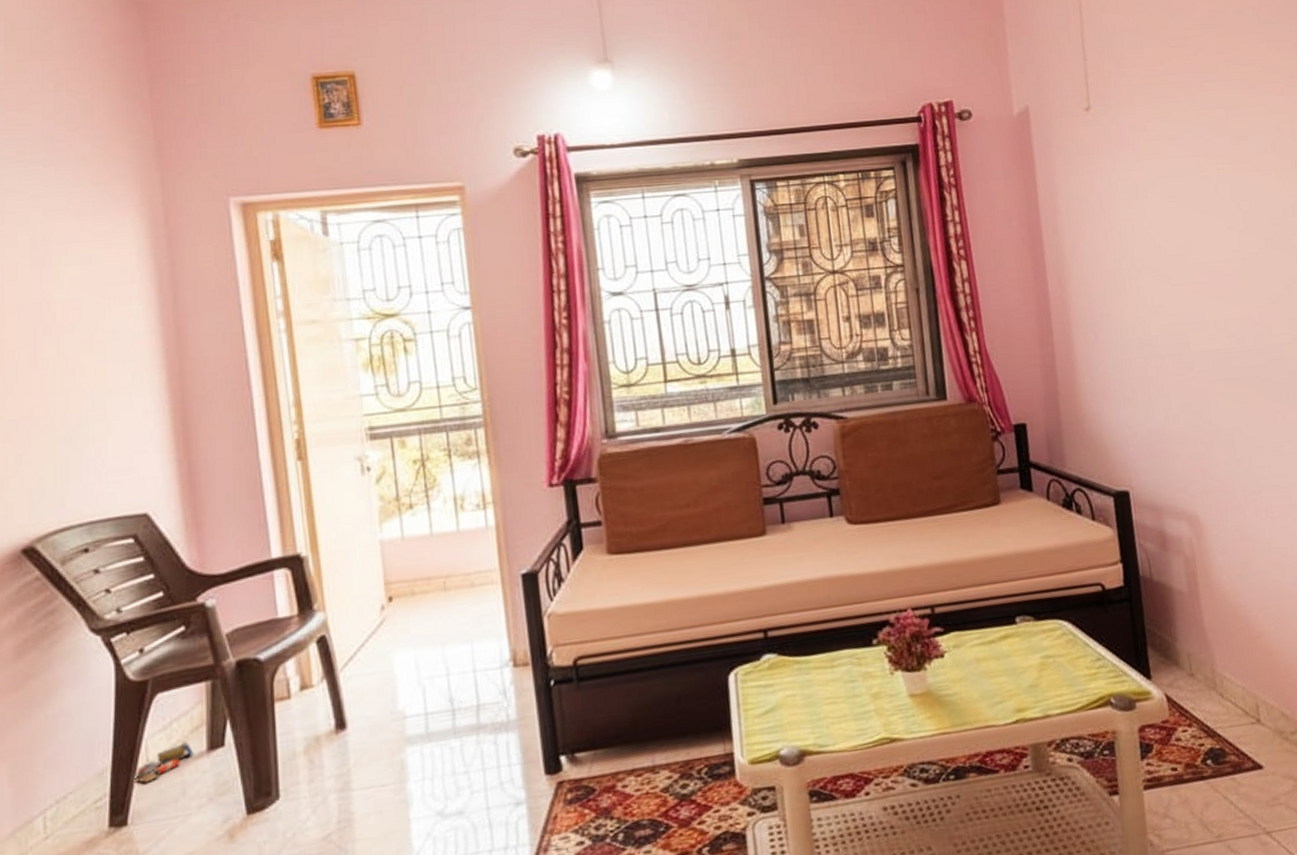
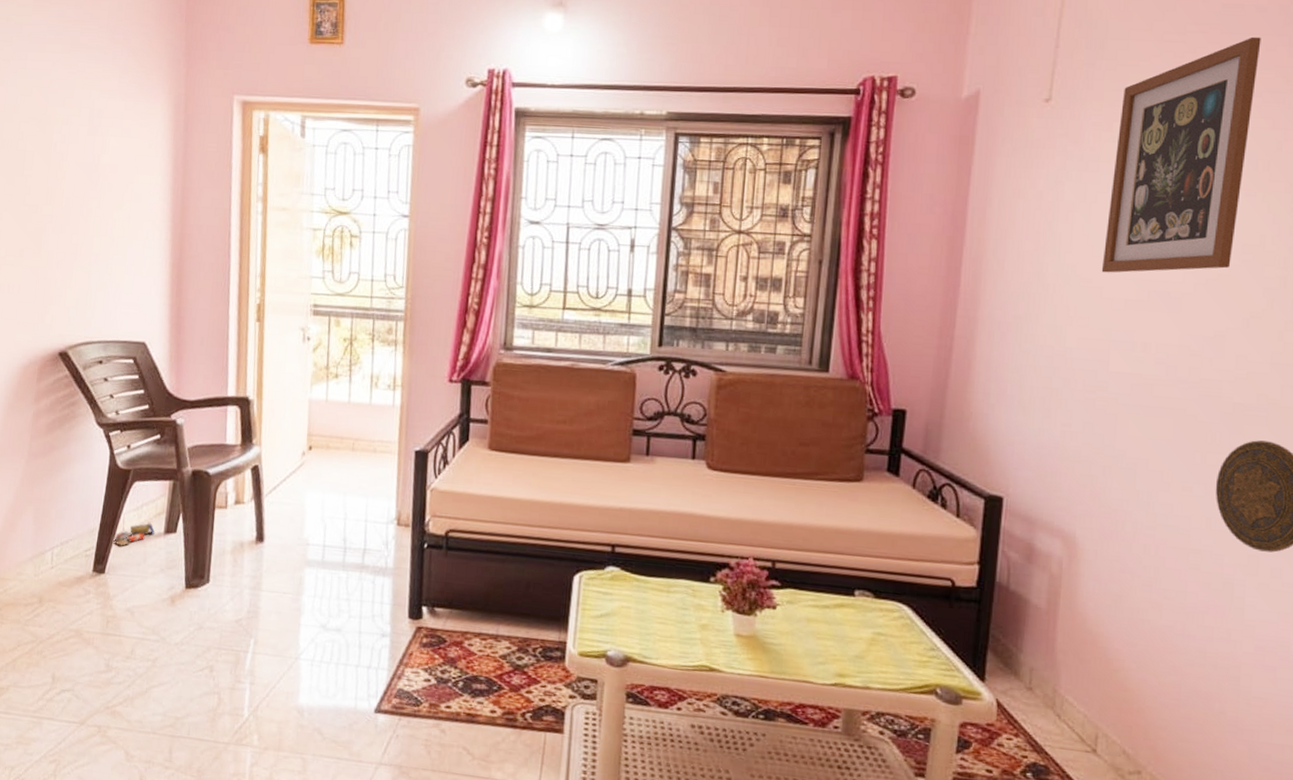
wall art: none [1147,36,1266,261] -> present [1101,36,1261,273]

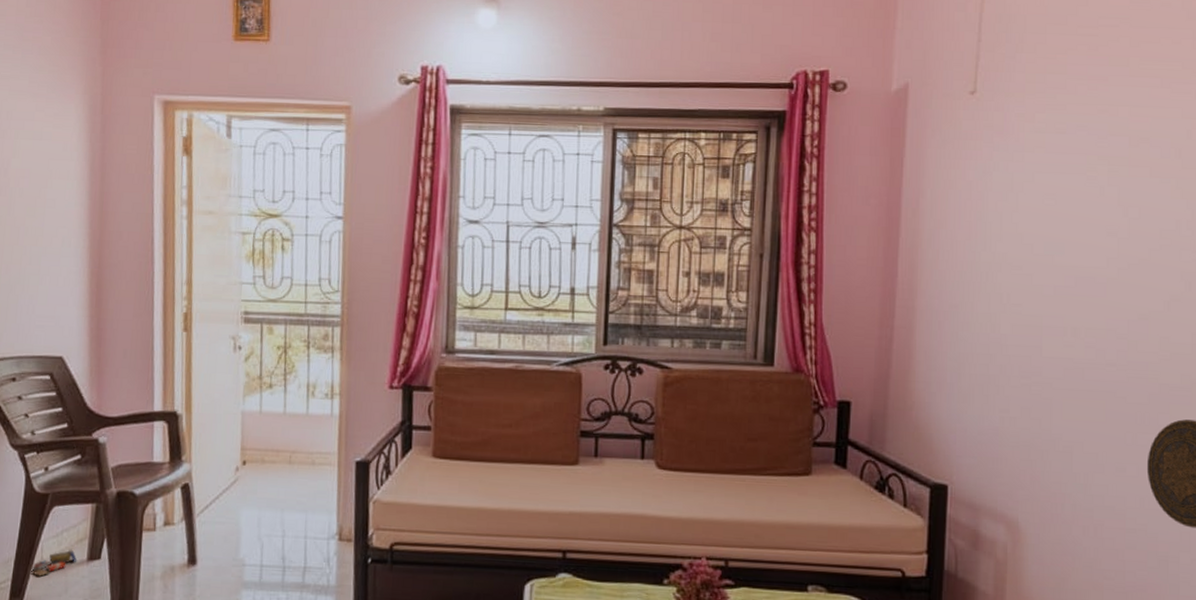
wall art: present [1101,36,1261,273] -> none [1030,30,1167,260]

